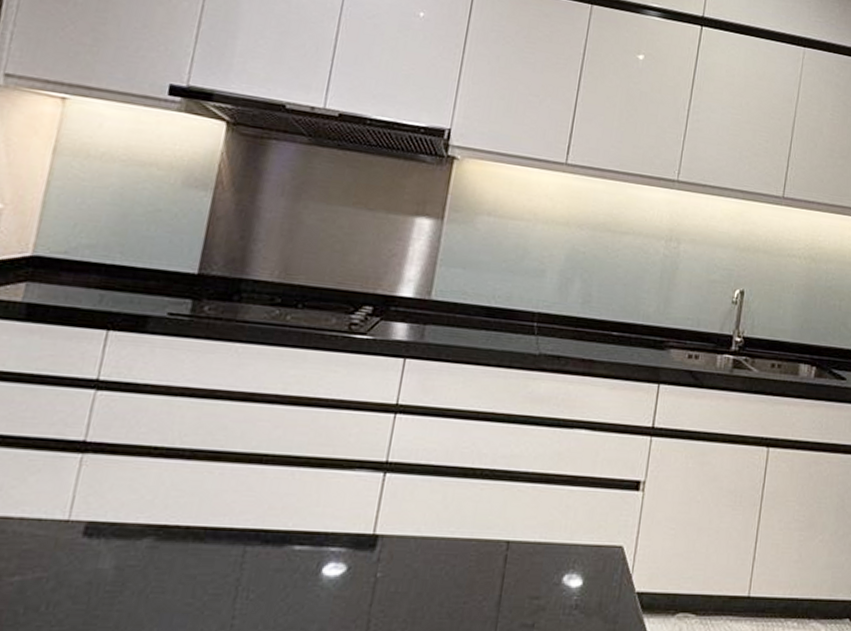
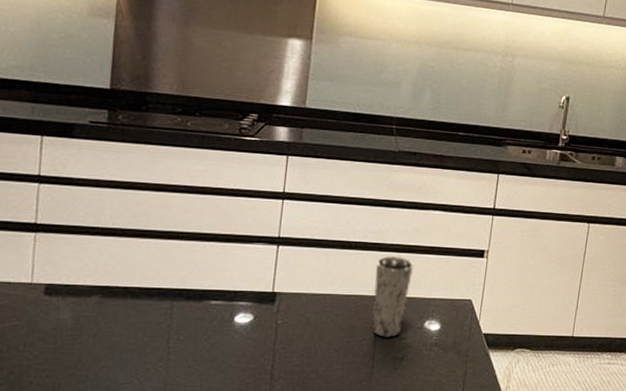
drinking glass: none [495,486,553,597] -> present [371,255,414,337]

